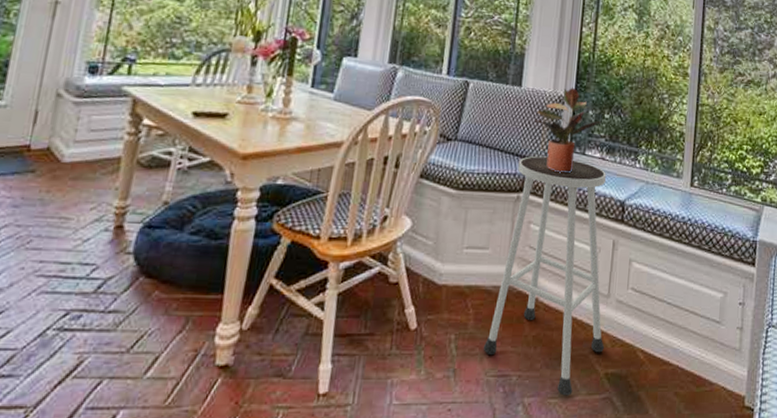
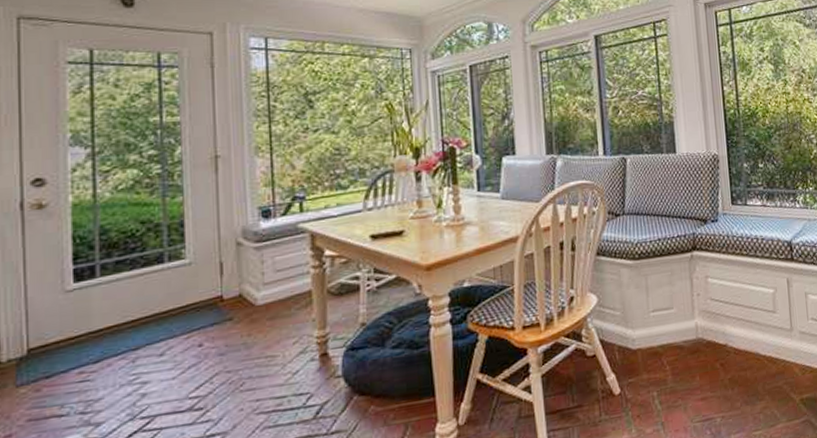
stool: present [483,156,606,396] -> none [684,211,796,427]
potted plant: present [534,87,601,174] -> none [694,144,756,227]

